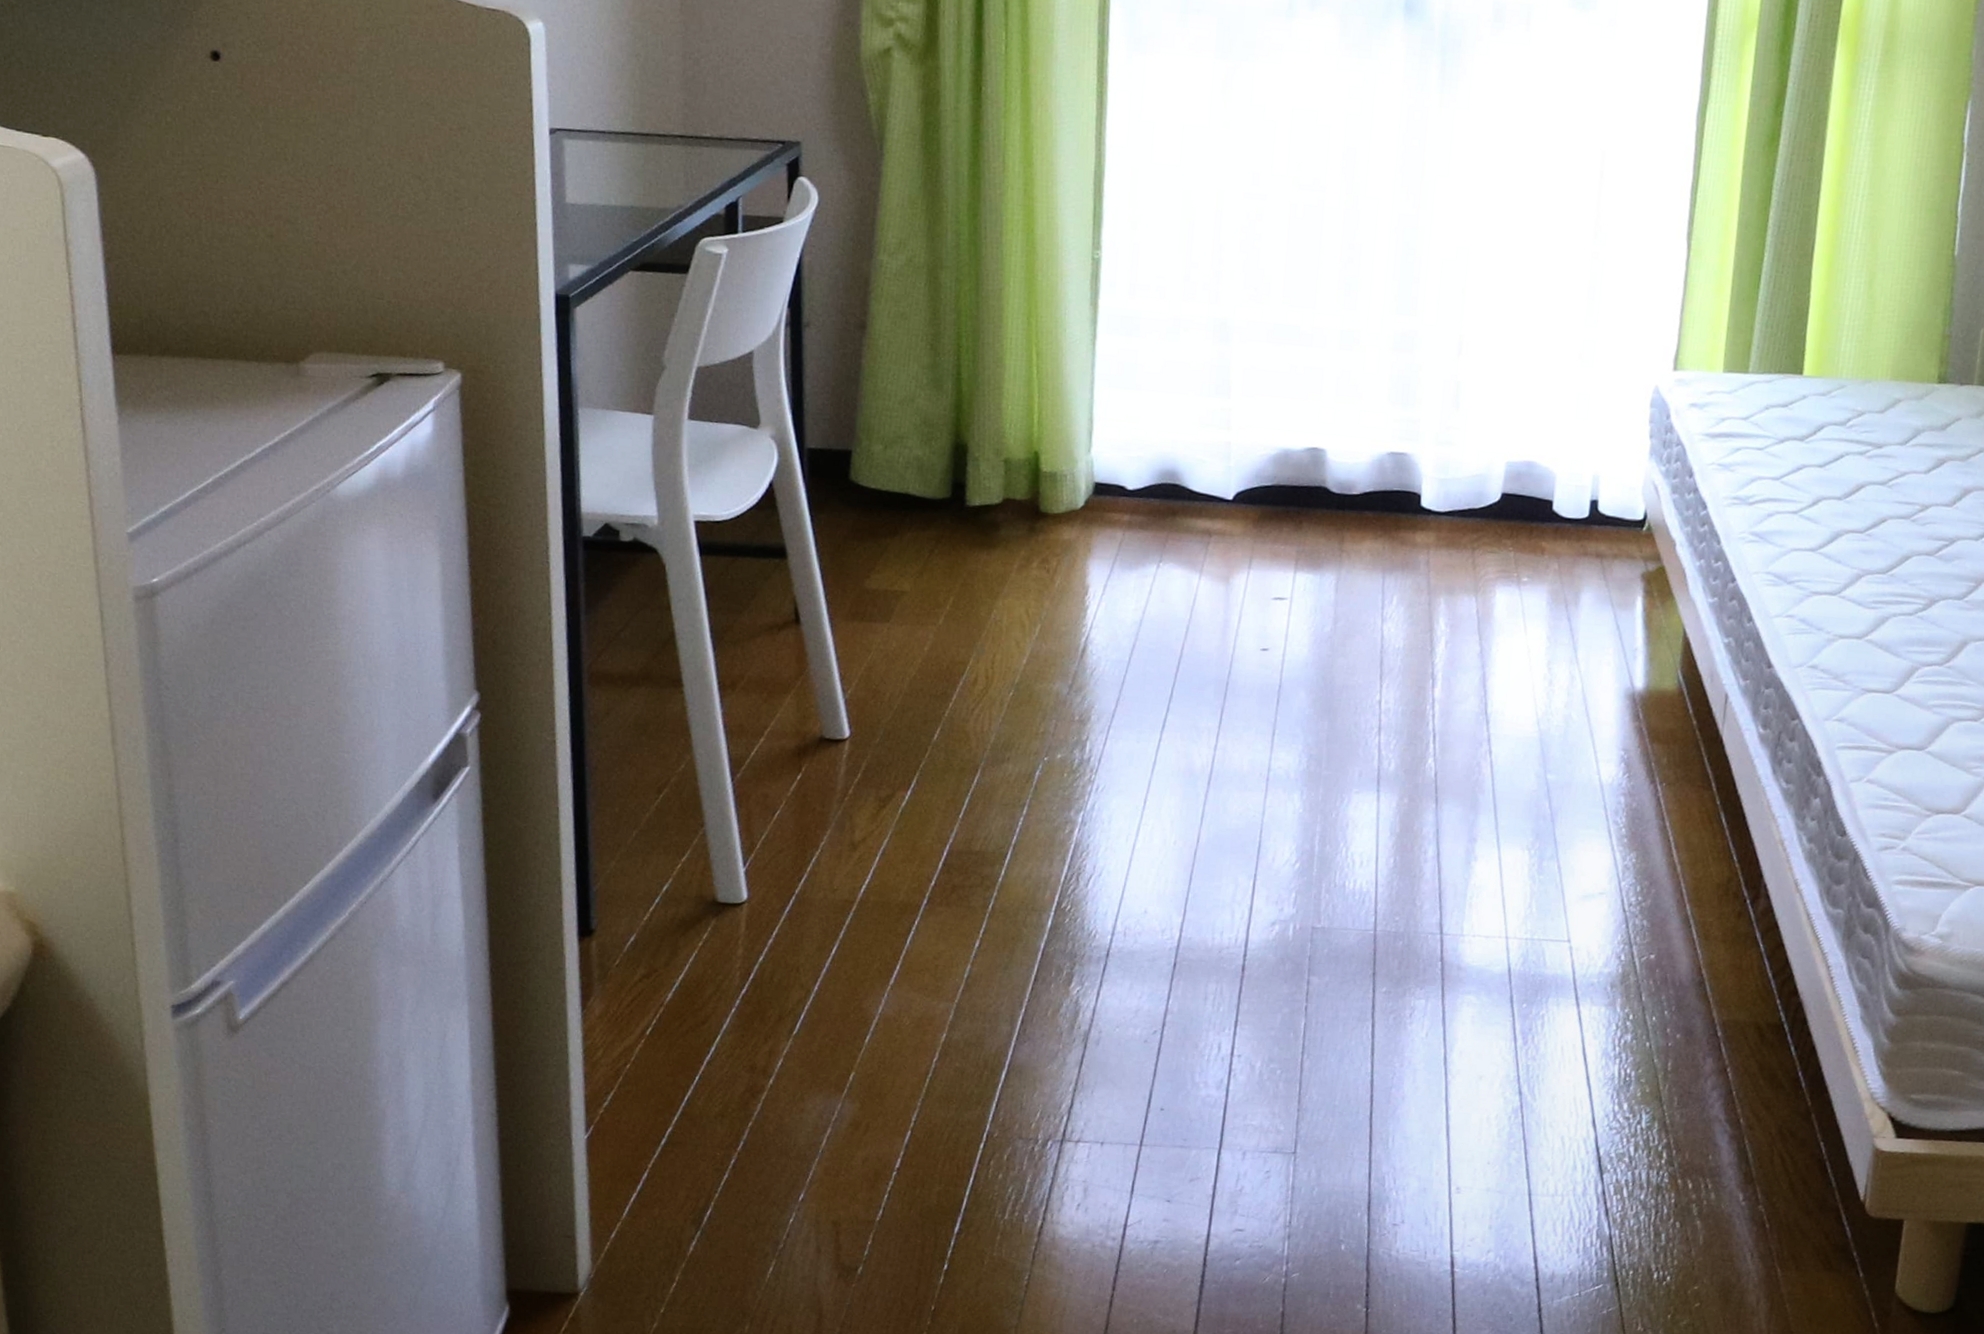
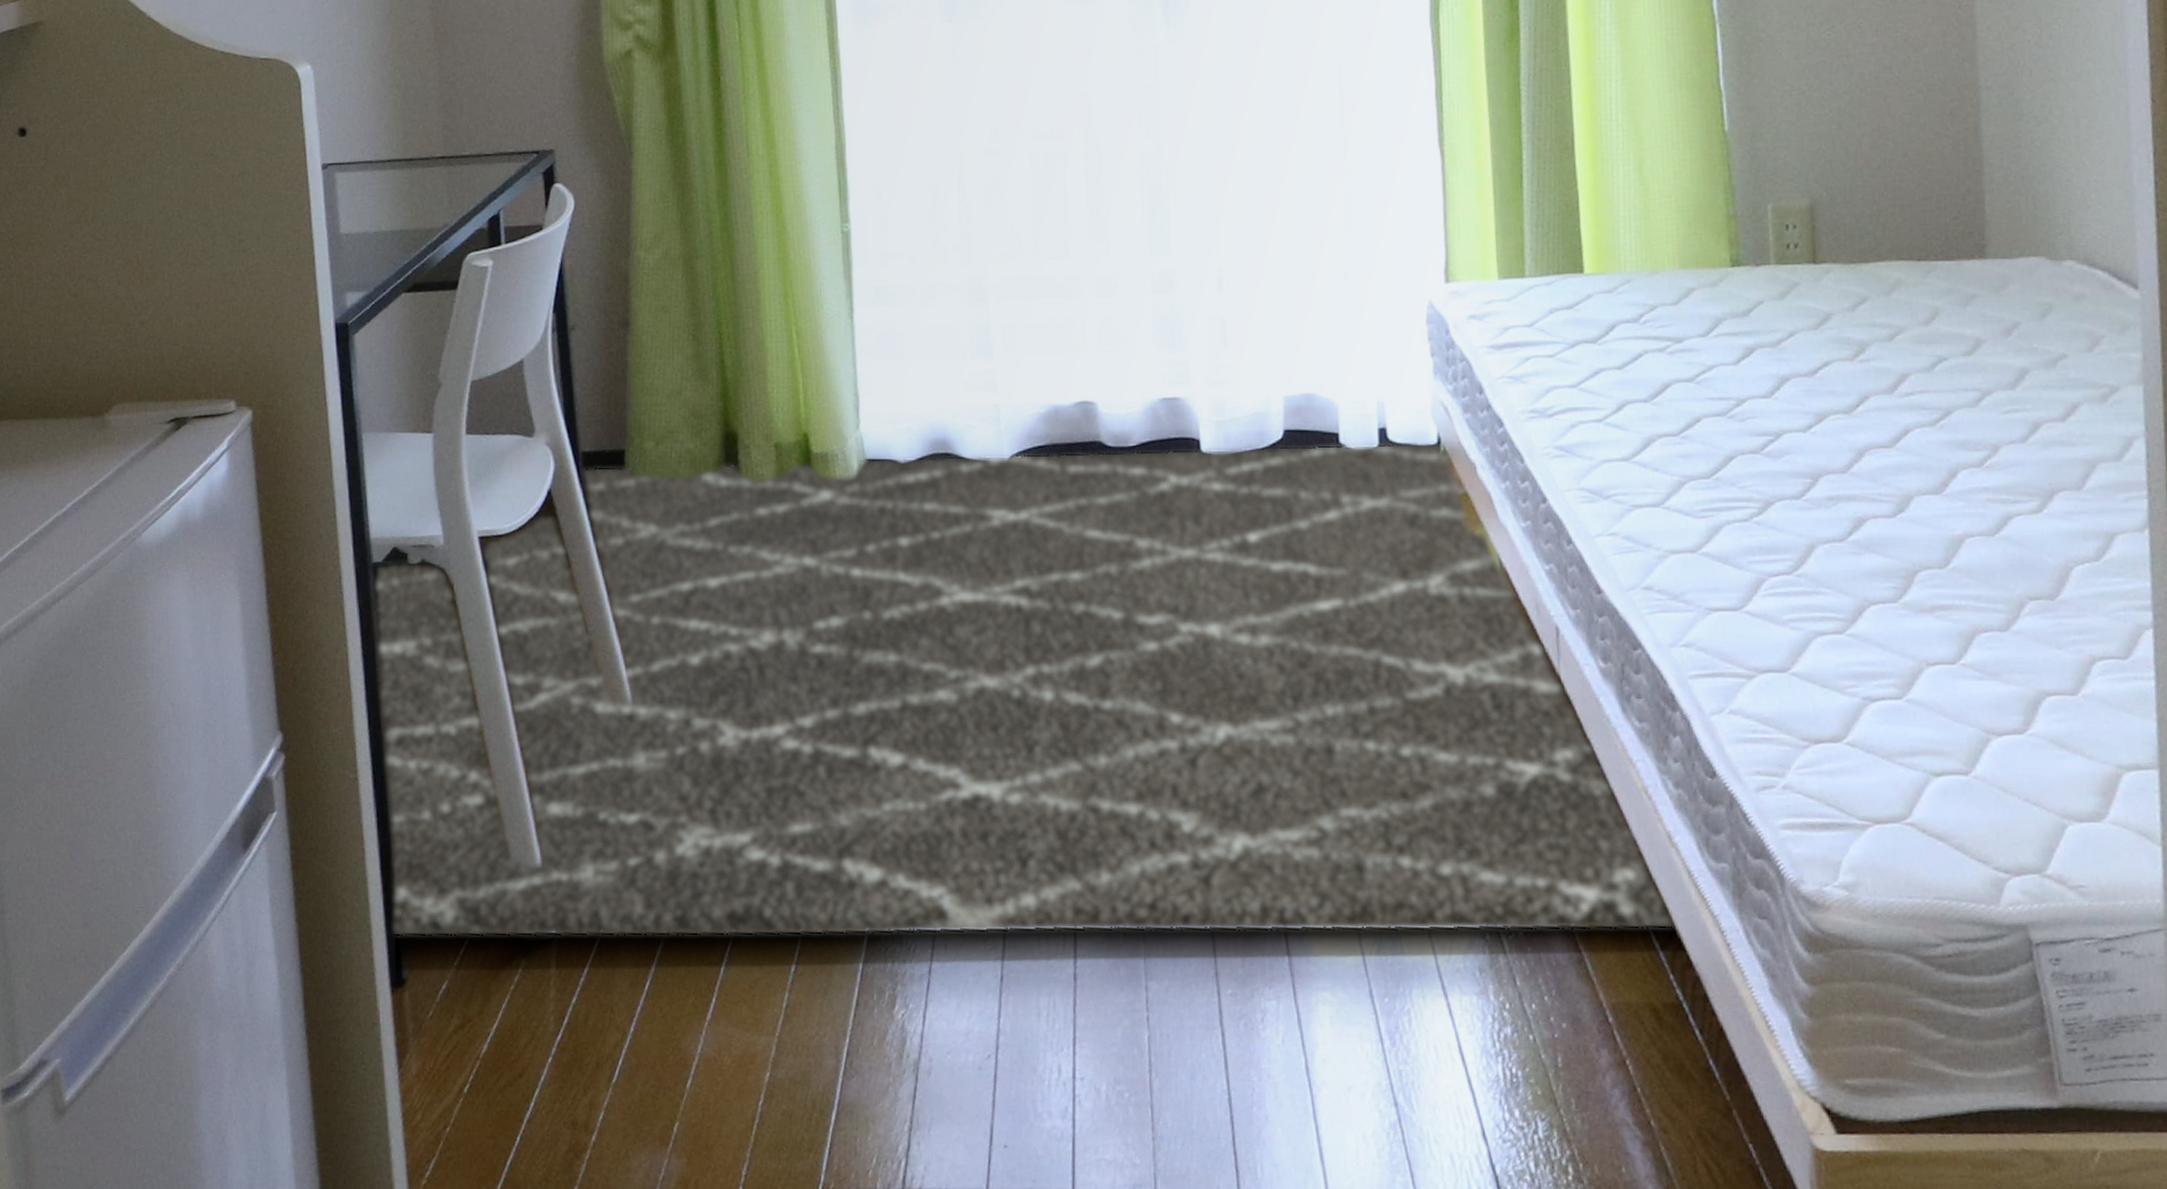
rug: none [583,464,1789,962] -> present [375,442,1676,937]

